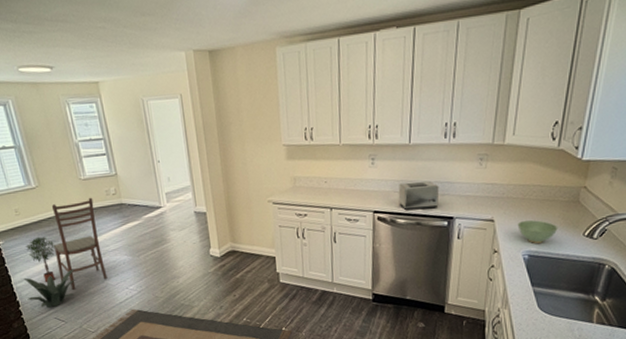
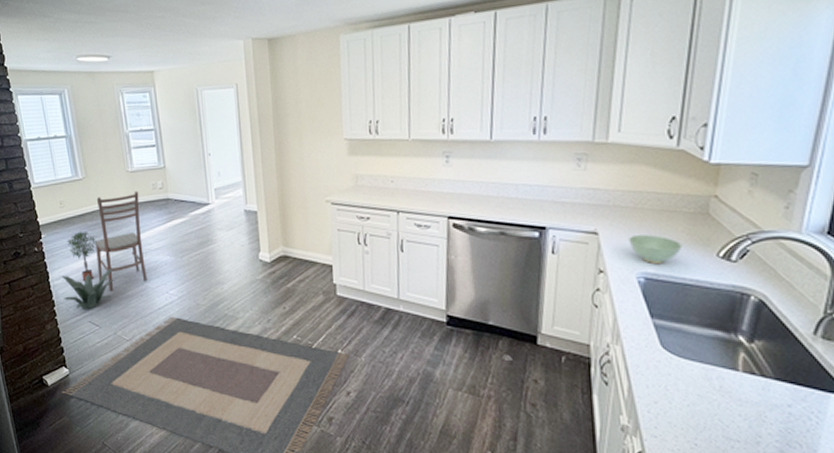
toaster: present [398,180,439,211] -> none [477,183,528,218]

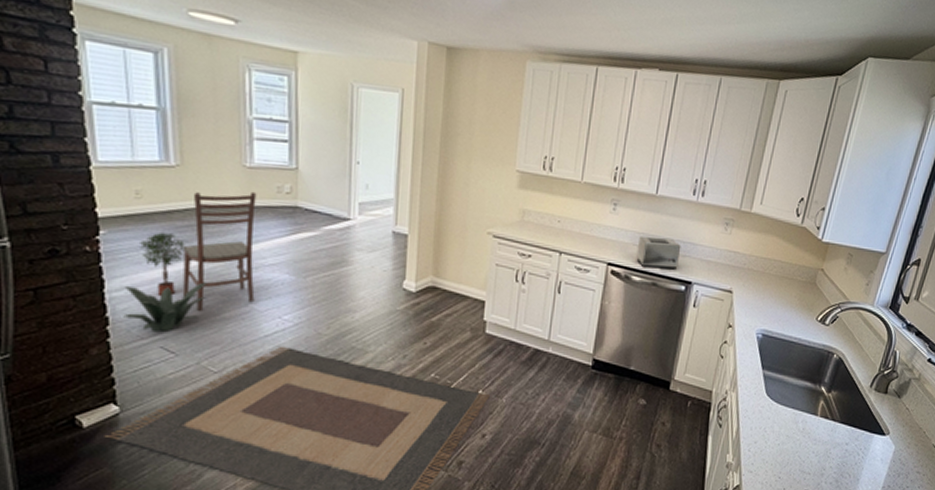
toaster: none [477,183,528,218] -> present [636,236,681,270]
bowl: present [628,235,683,265] -> none [755,297,794,324]

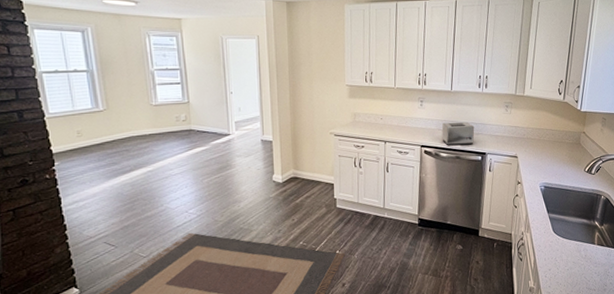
plant: present [123,282,207,333] -> none [75,192,133,232]
potted tree: present [140,233,185,295] -> none [83,159,115,205]
dining chair: present [182,191,257,312] -> none [113,122,168,214]

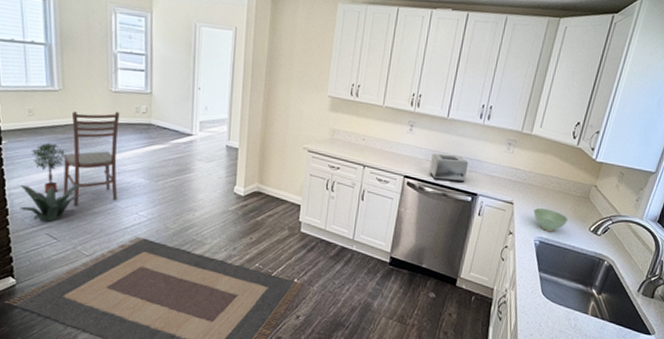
plant: none [75,192,133,232] -> present [19,183,82,223]
potted tree: none [83,159,115,205] -> present [32,143,65,193]
dining chair: none [113,122,168,214] -> present [63,111,120,207]
bowl: none [535,157,566,178] -> present [533,208,569,232]

